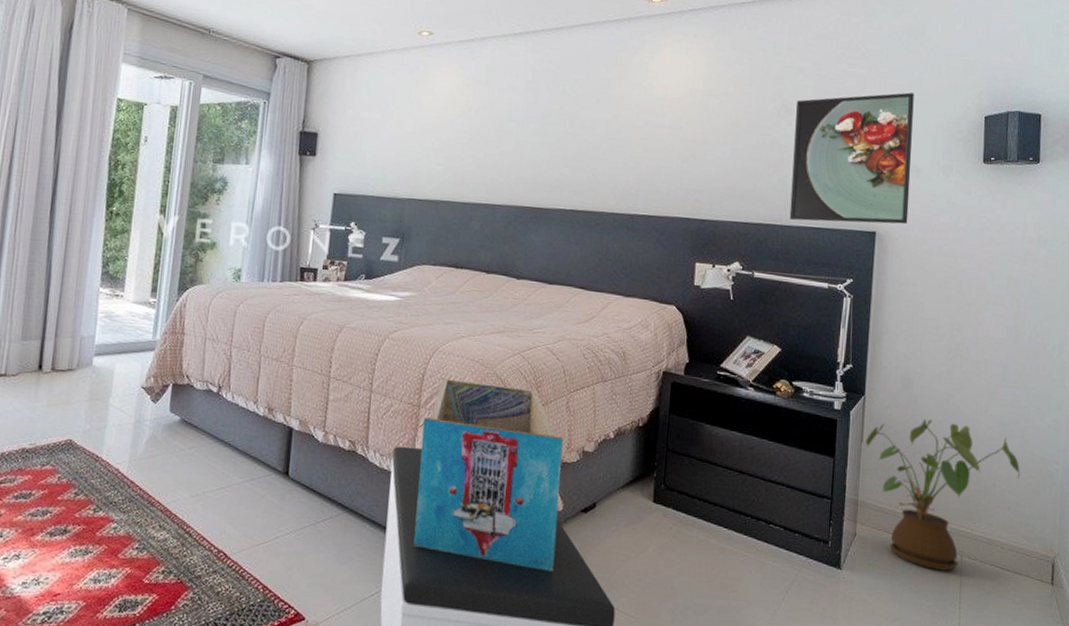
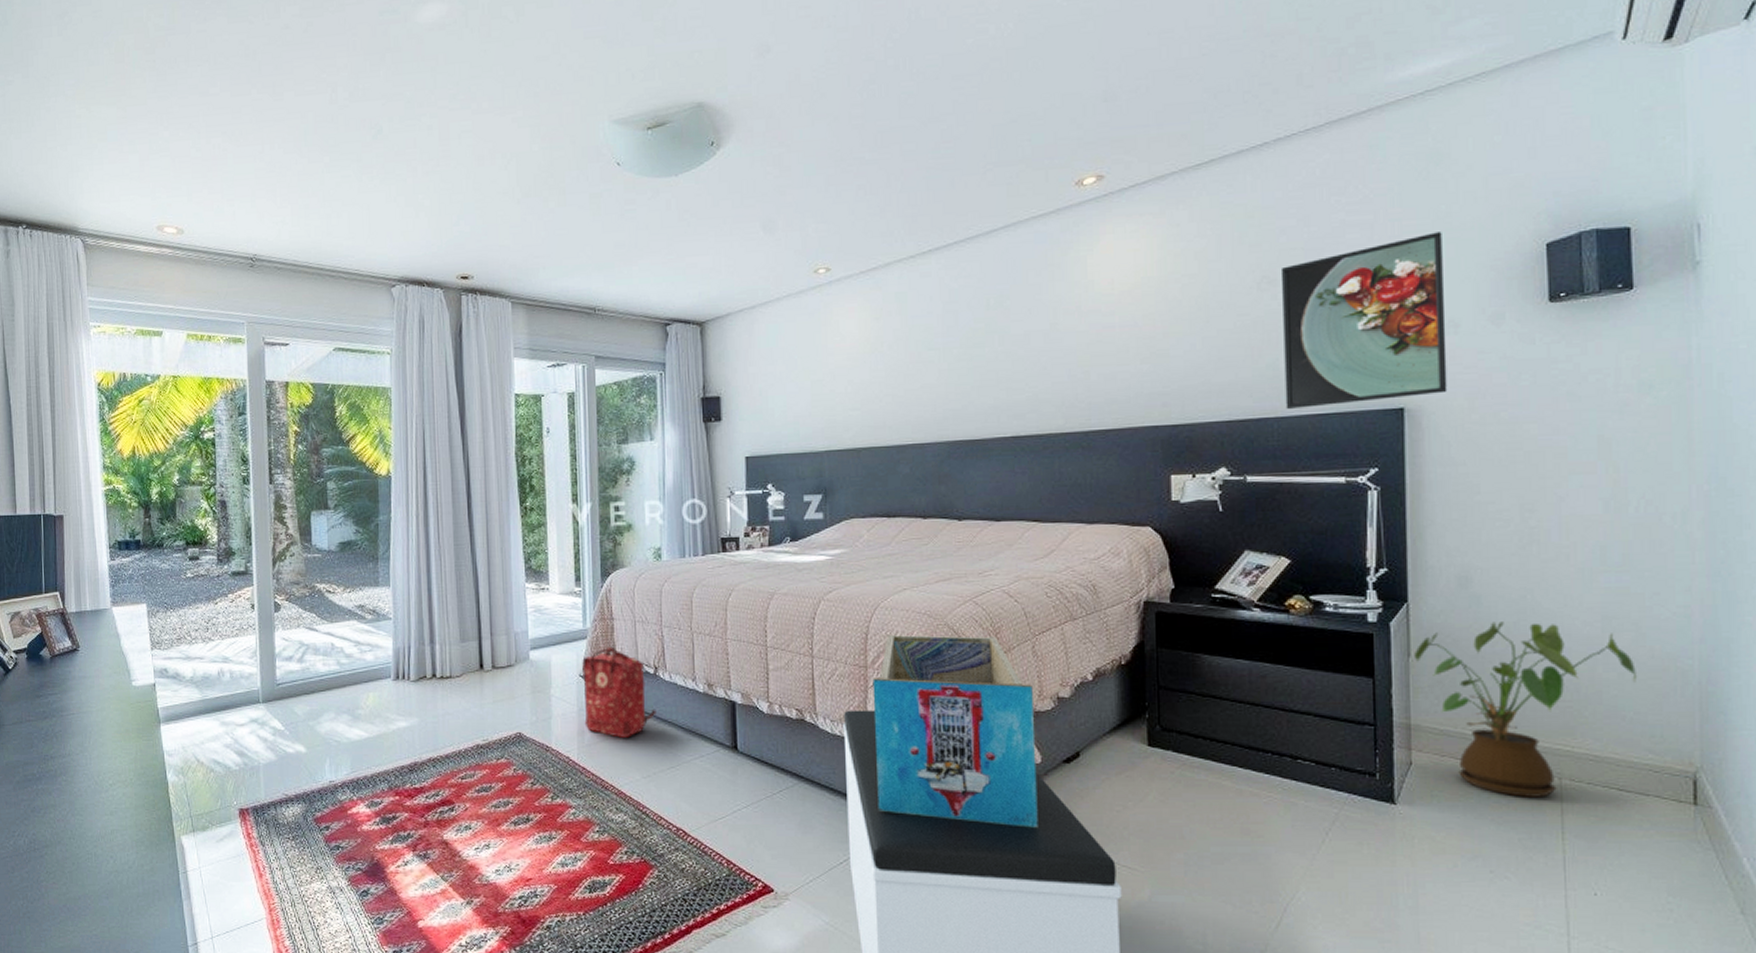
backpack: none [139,360,214,455] -> present [582,646,657,738]

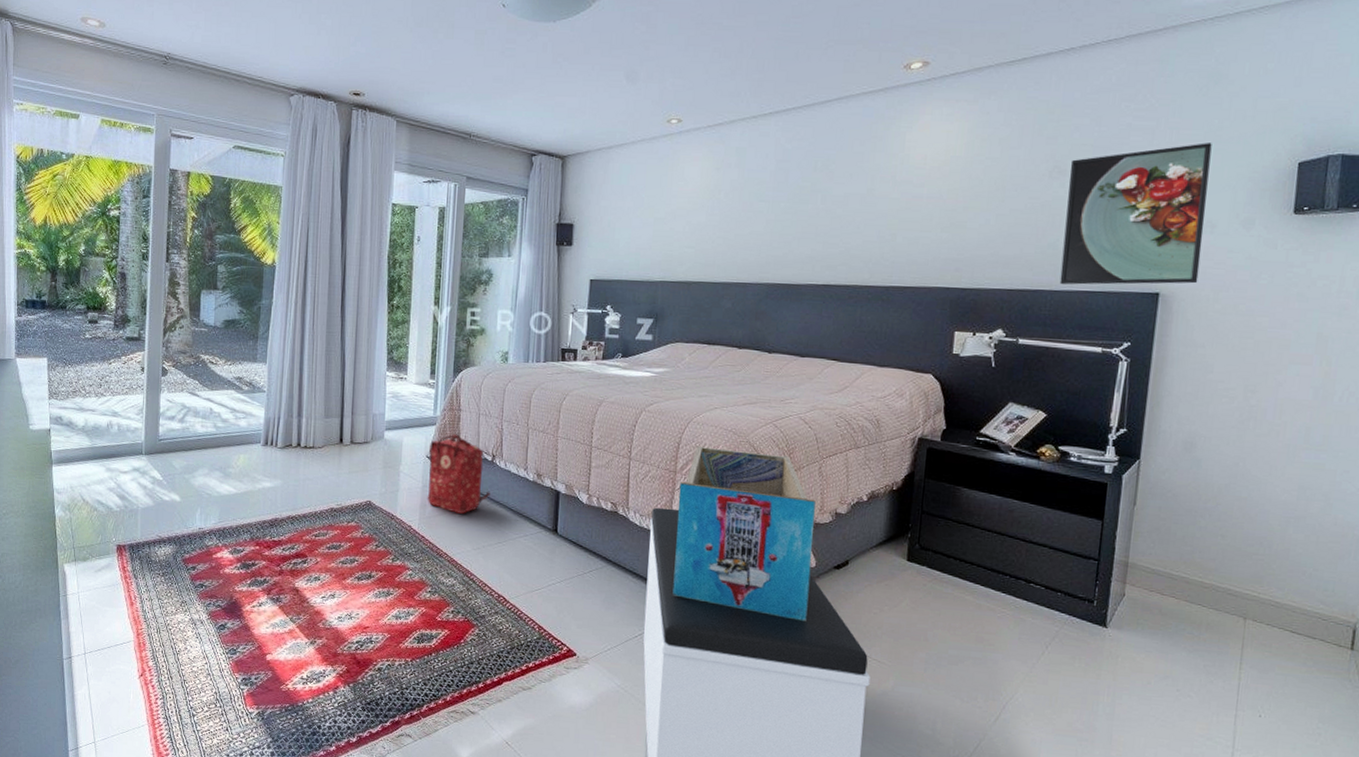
house plant: present [1414,621,1638,797] -> none [1139,482,1321,633]

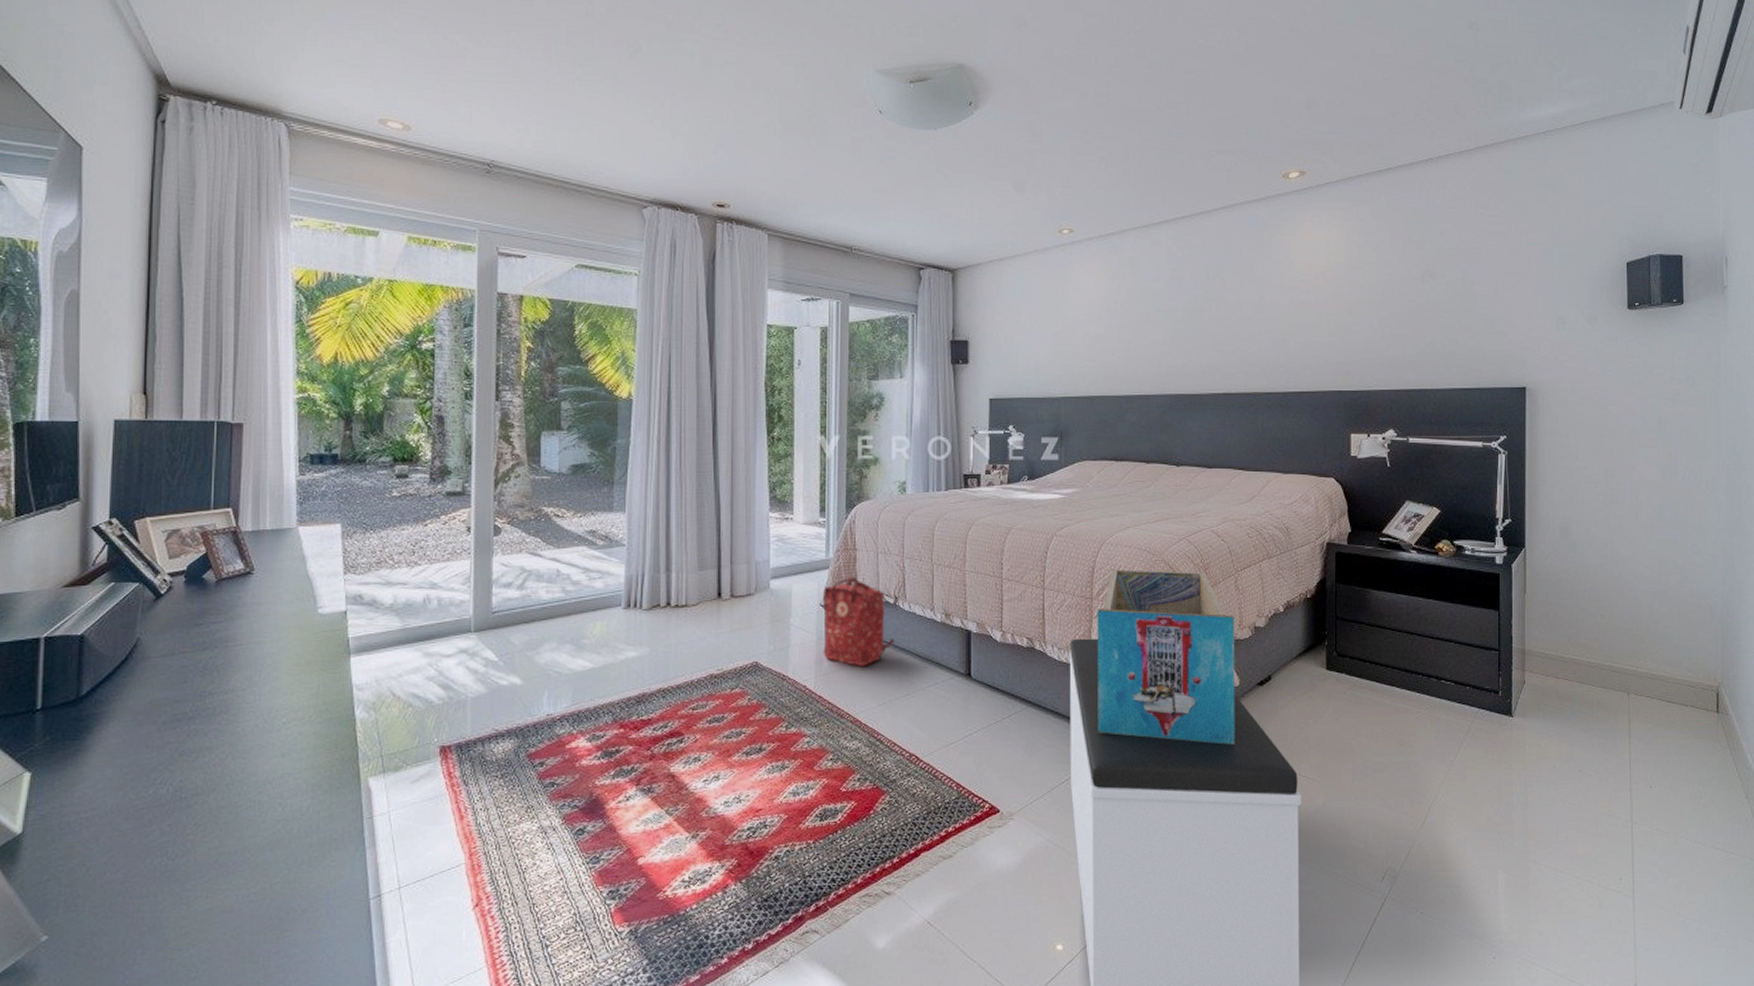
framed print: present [1059,143,1212,285] -> none [1438,246,1557,384]

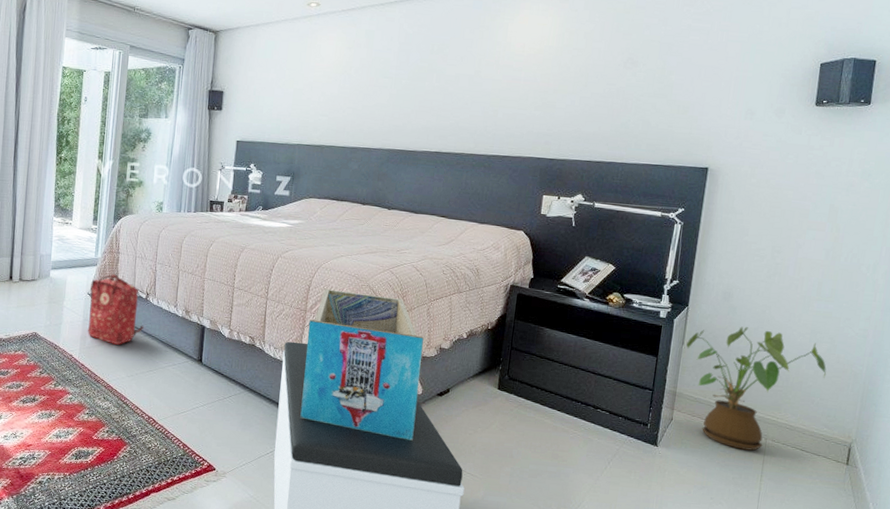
house plant: none [1529,565,1682,709] -> present [686,326,827,451]

